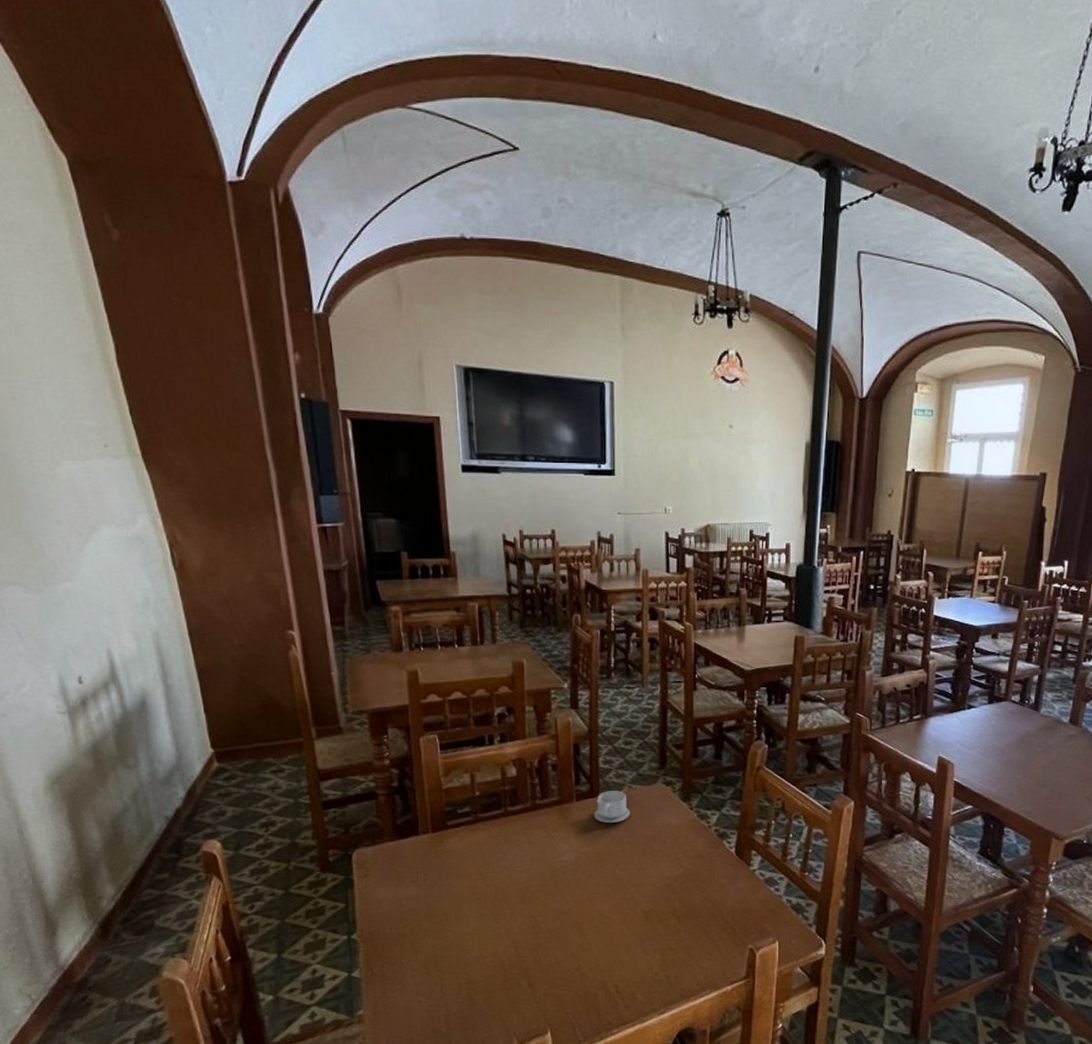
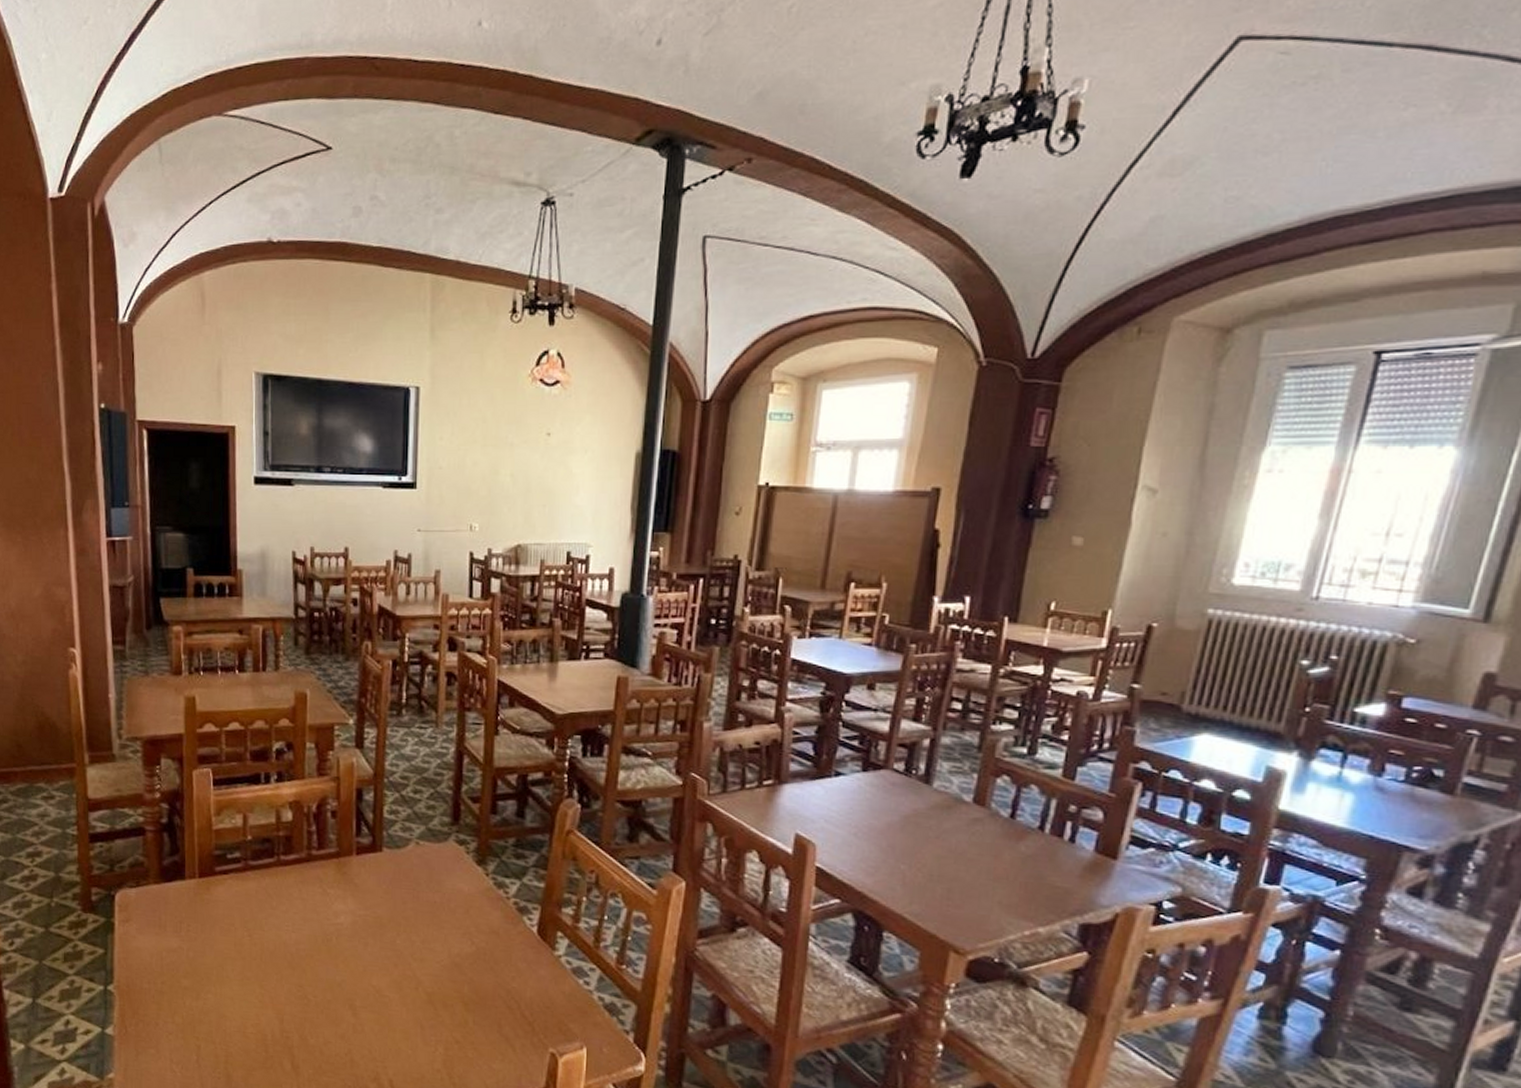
teacup: present [593,791,630,823] -> none [374,845,416,884]

